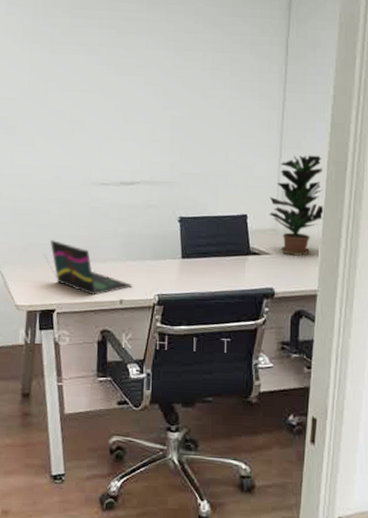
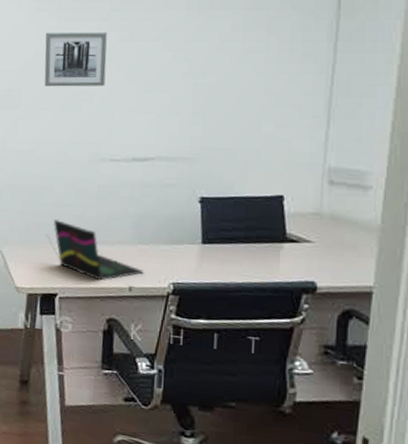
wall art: none [38,63,96,116] -> present [44,32,107,87]
potted plant: present [269,155,324,256] -> none [311,126,384,246]

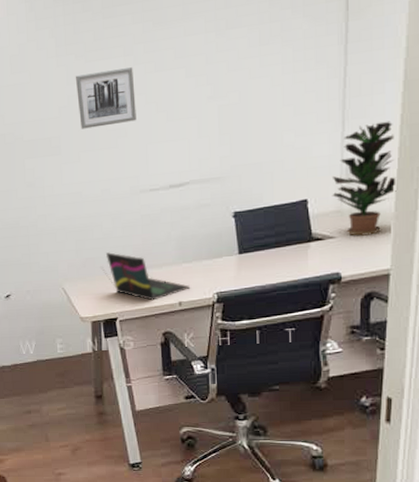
potted plant: none [311,126,384,246] -> present [331,121,397,236]

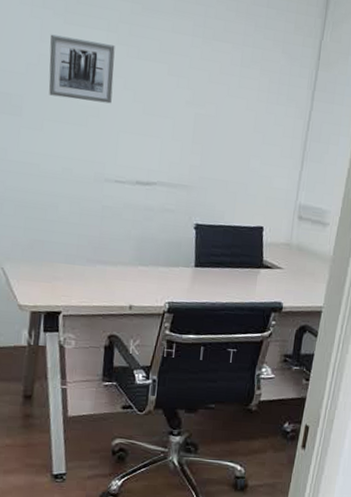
laptop: present [100,251,190,301] -> none [49,237,143,300]
potted plant: present [331,121,397,236] -> none [284,169,341,273]

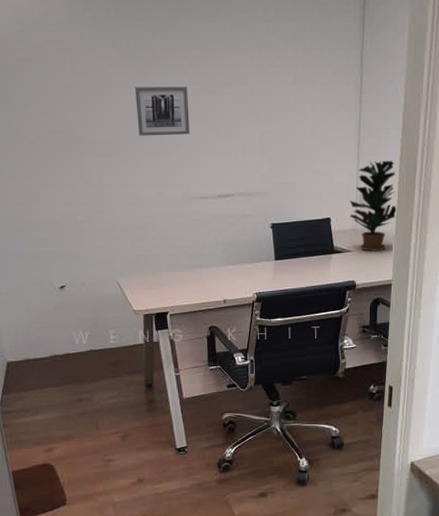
potted plant: none [284,169,341,273] -> present [349,160,397,252]

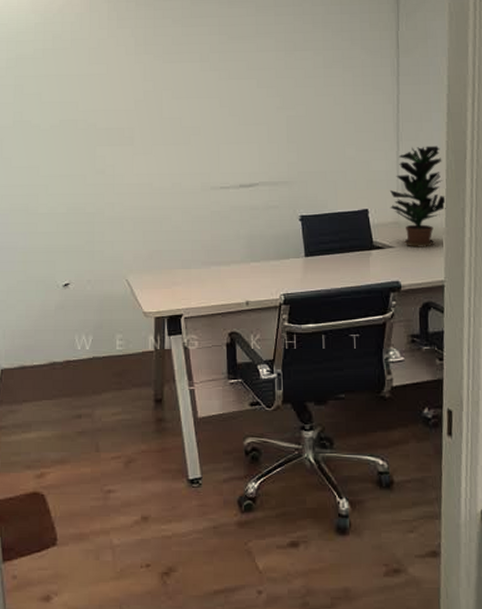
wall art: present [134,86,190,136] -> none [152,72,210,124]

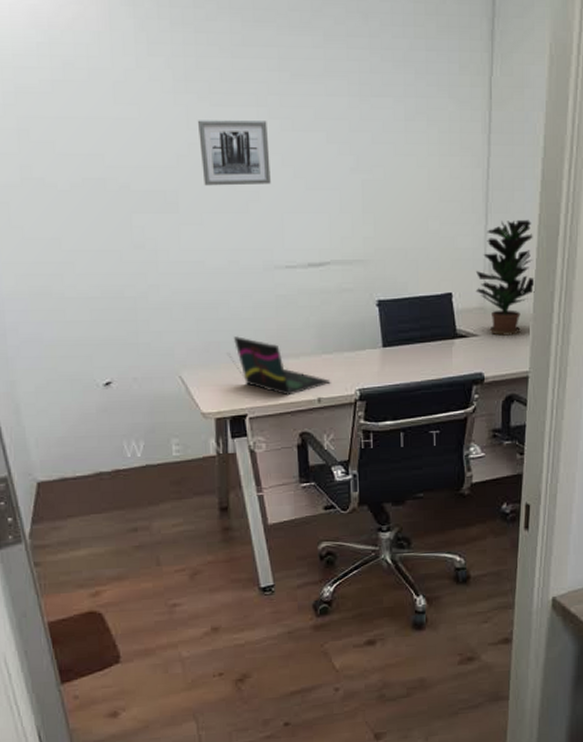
wall art: none [152,72,210,124] -> present [197,120,271,186]
laptop: none [167,245,257,299] -> present [226,335,330,396]

